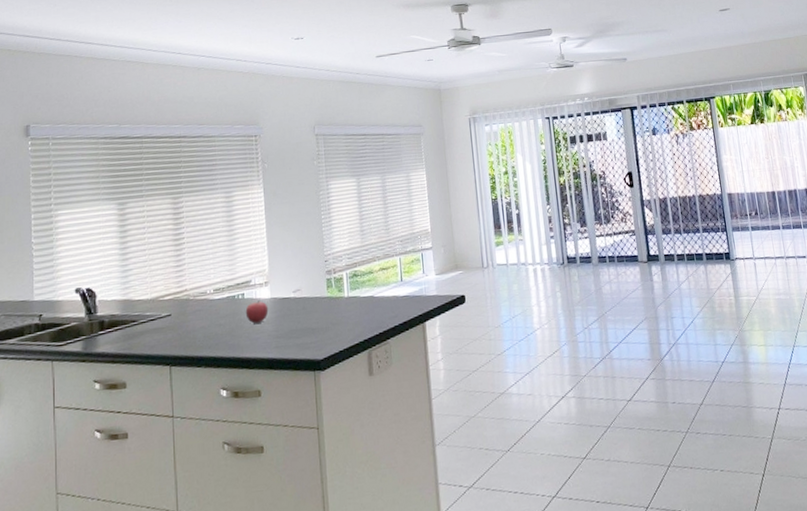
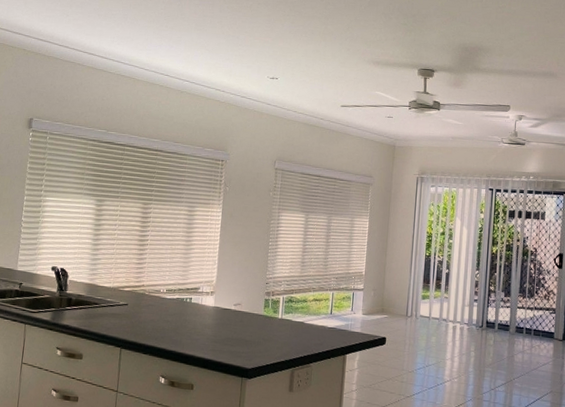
fruit: present [245,300,269,324] -> none [190,307,211,326]

